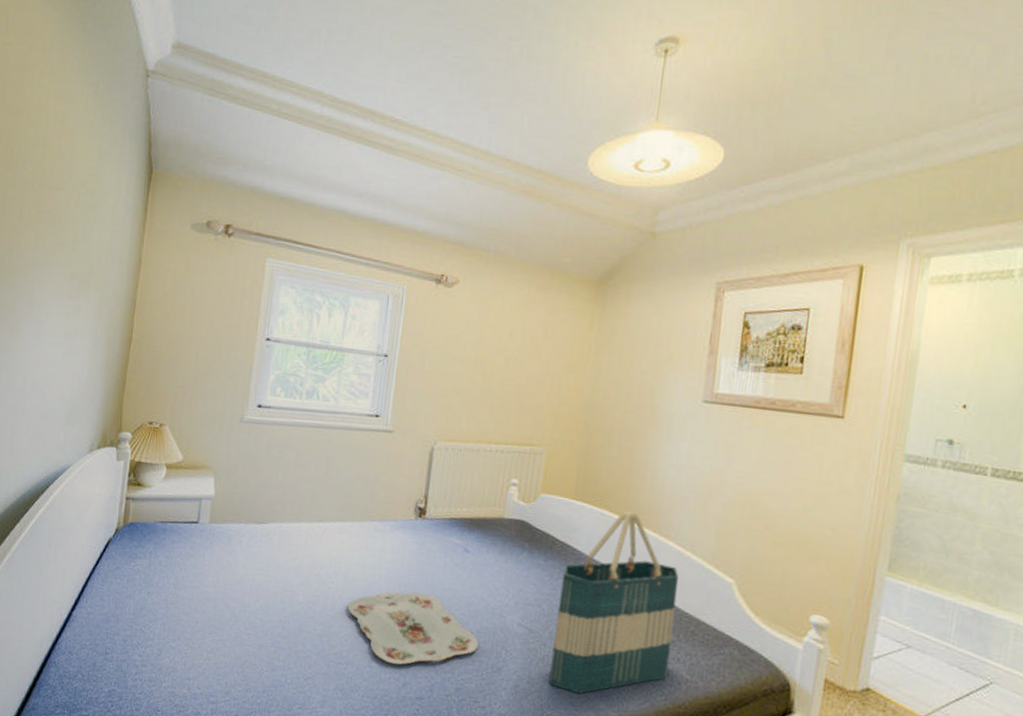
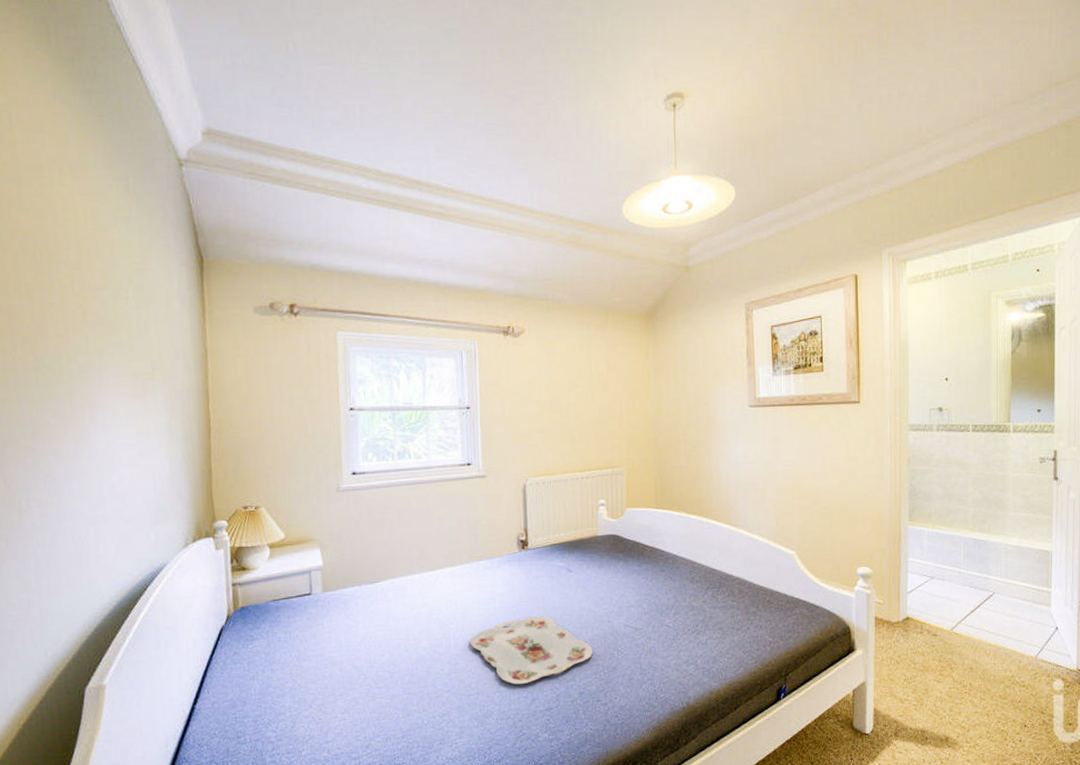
tote bag: present [549,510,679,694] -> none [656,509,754,674]

